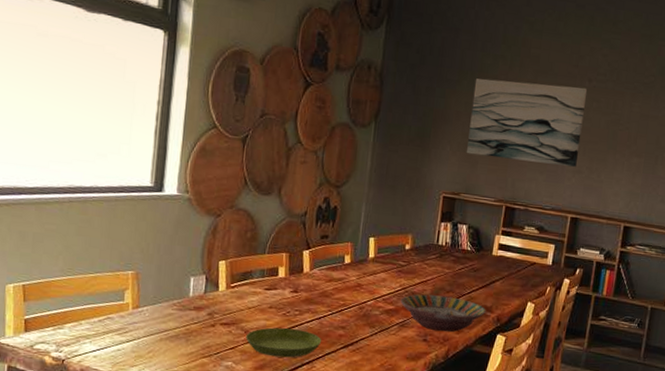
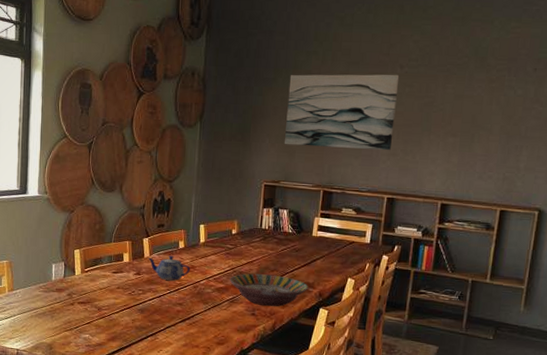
saucer: present [245,327,322,358] -> none [99,305,163,331]
teapot: none [308,271,357,300] -> present [148,255,191,281]

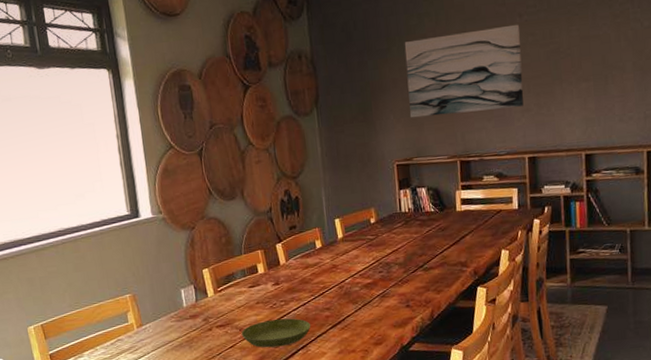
saucer: none [99,305,163,331] -> present [241,318,311,348]
teapot: present [148,255,191,281] -> none [285,257,333,286]
serving bowl: present [229,273,309,307] -> none [376,259,462,295]

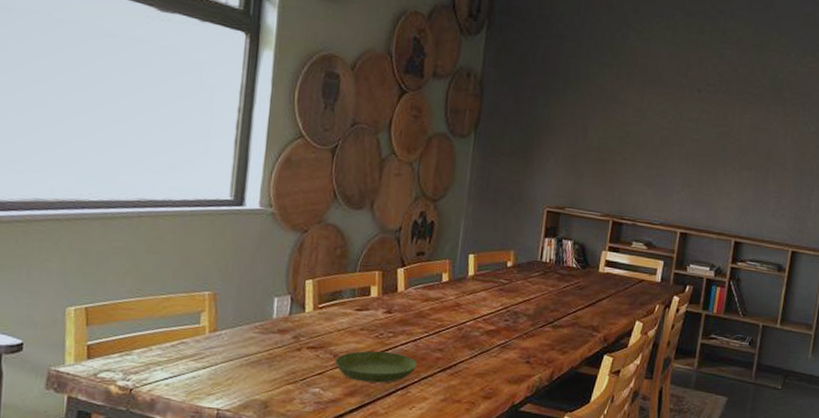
wall art: present [404,24,524,118] -> none [571,87,697,181]

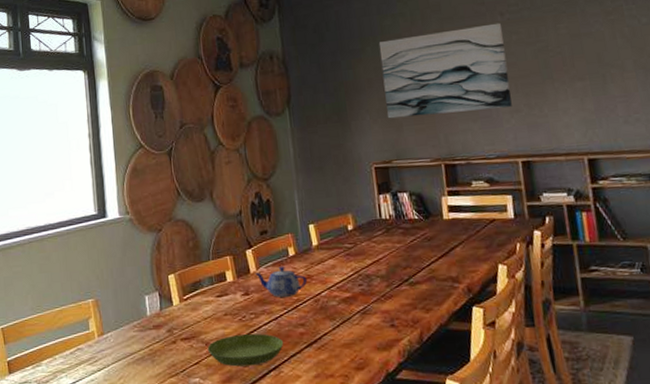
teapot: none [402,290,456,321] -> present [255,266,308,297]
wall art: none [571,87,697,181] -> present [378,22,512,119]

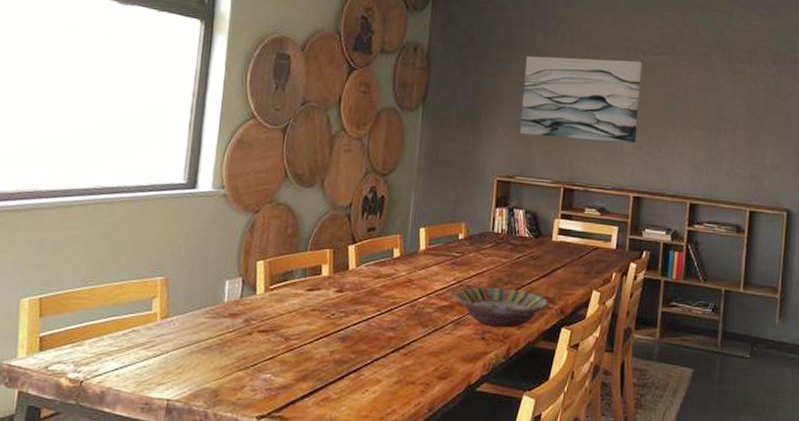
saucer: present [207,333,284,367] -> none [285,332,371,366]
teapot: present [255,266,308,297] -> none [354,266,408,299]
serving bowl: none [355,273,453,314] -> present [455,287,548,328]

